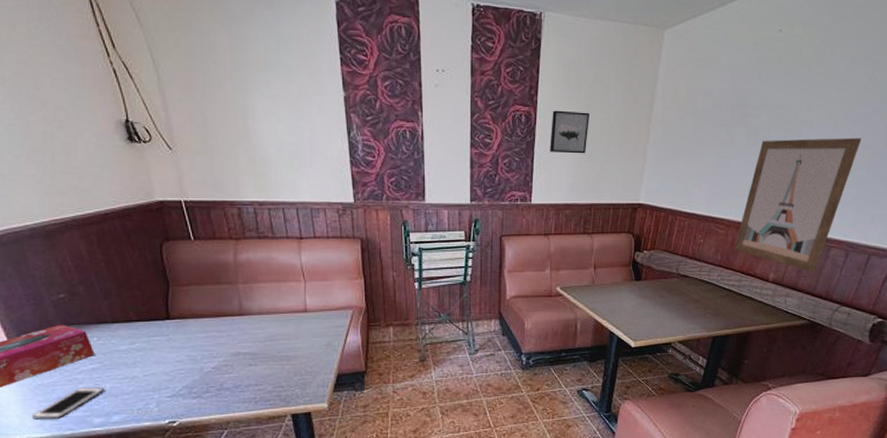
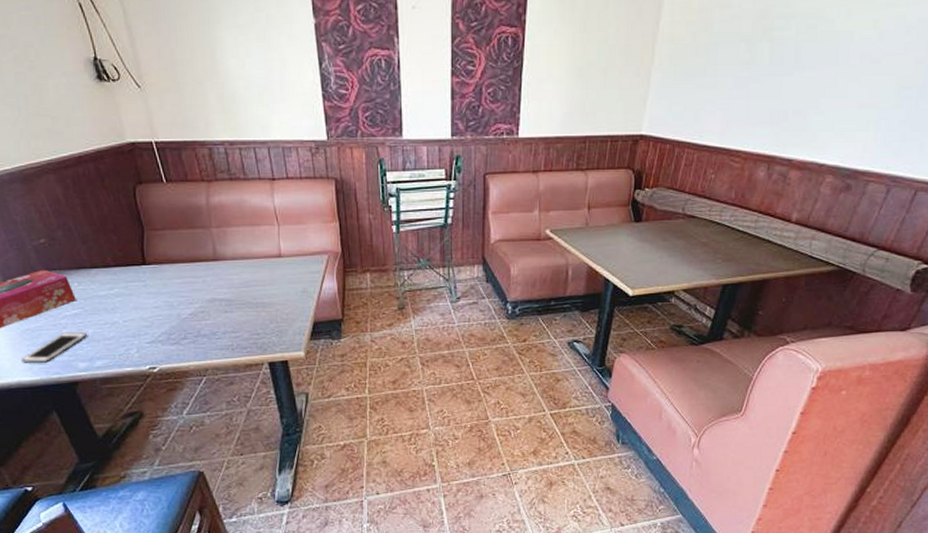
wall art: present [550,110,589,154] -> none [539,30,585,80]
wall art: present [734,137,861,273] -> none [751,50,914,212]

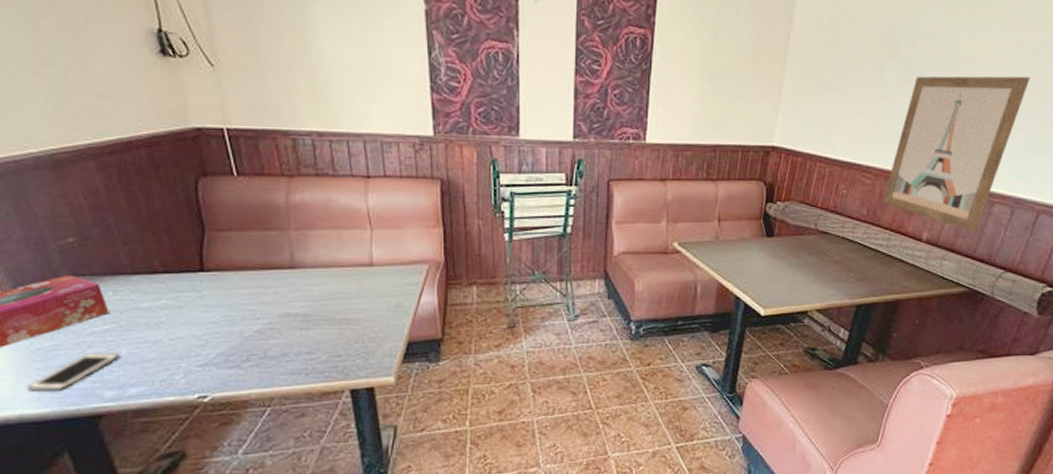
wall art: none [751,50,914,212] -> present [882,76,1030,233]

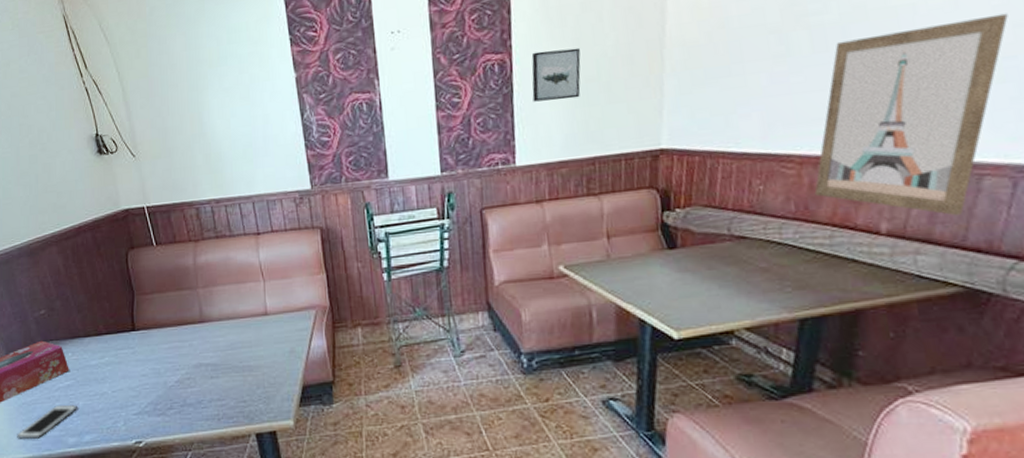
wall art: none [668,33,716,86] -> present [531,47,581,102]

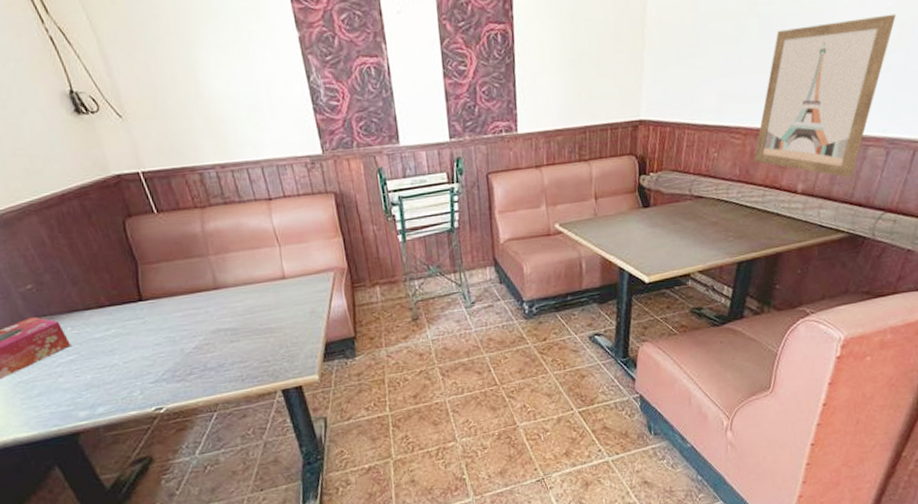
cell phone: present [17,404,77,440] -> none [16,379,85,419]
wall art: present [531,47,581,102] -> none [531,22,575,73]

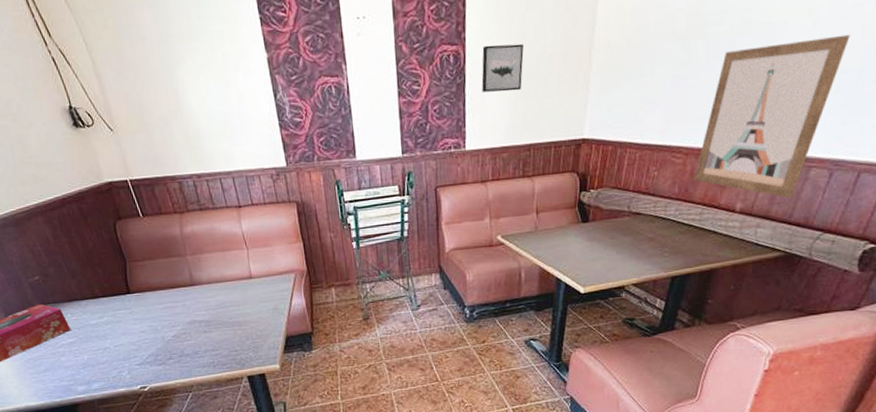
wall art: none [531,22,575,73] -> present [481,43,524,92]

